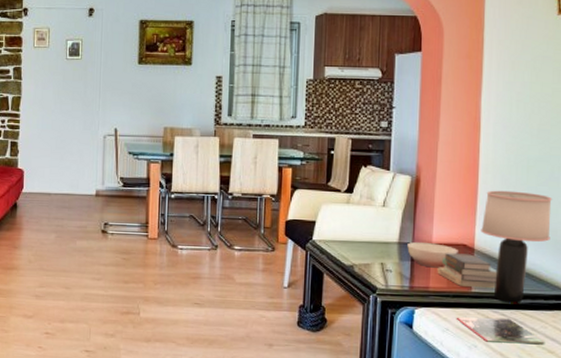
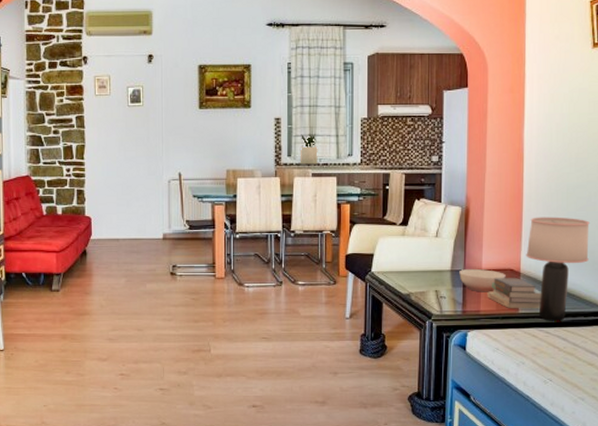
planter: none [239,93,261,126] -> present [298,133,319,165]
magazine: present [456,317,545,344] -> none [505,336,585,358]

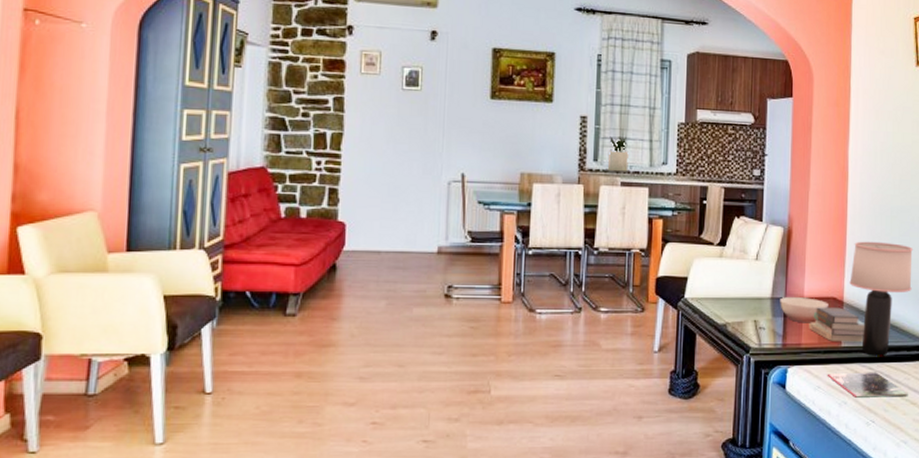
magazine: none [505,336,585,358] -> present [827,372,908,398]

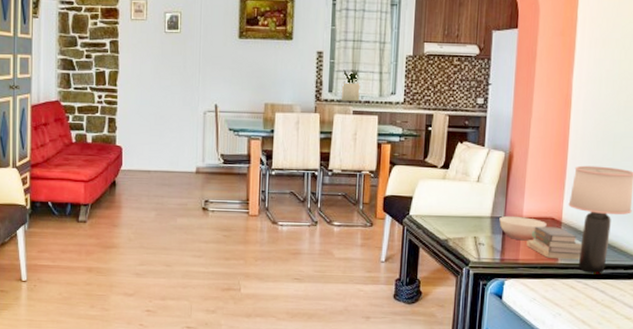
magazine: present [827,372,908,398] -> none [542,287,623,312]

